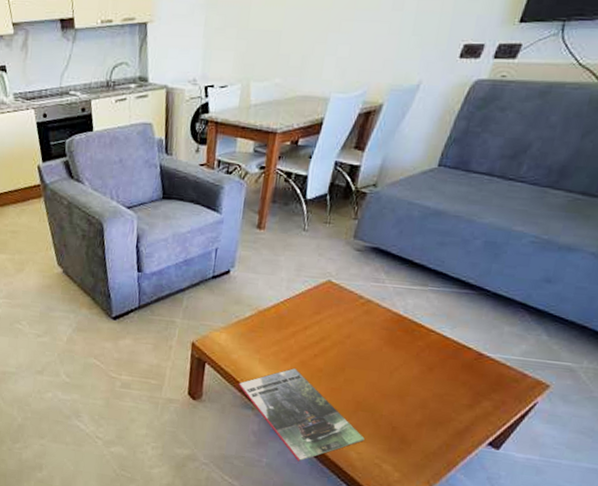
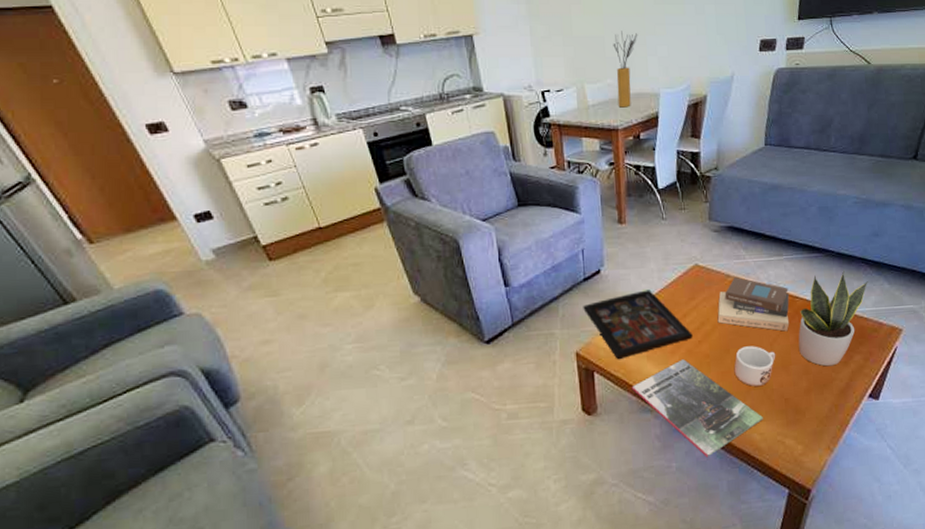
decorative tray: none [206,296,310,357] -> present [583,290,693,359]
vase: none [282,25,320,111] -> present [613,31,638,108]
books: none [339,300,425,363] -> present [717,277,790,332]
mug: none [344,368,394,410] -> present [734,346,776,386]
potted plant: none [420,312,524,407] -> present [798,270,869,367]

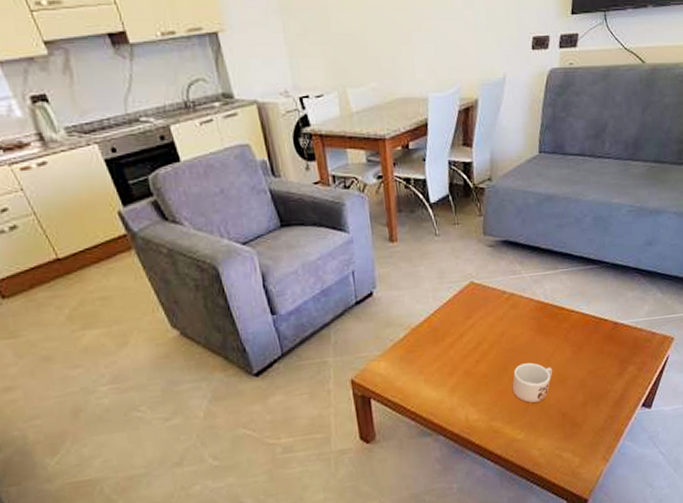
decorative tray: present [583,290,693,359] -> none [356,310,470,384]
vase: present [613,31,638,108] -> none [376,27,403,115]
magazine: present [631,359,763,458] -> none [409,380,541,477]
books: present [717,277,790,332] -> none [494,293,566,347]
potted plant: present [798,270,869,367] -> none [574,281,643,379]

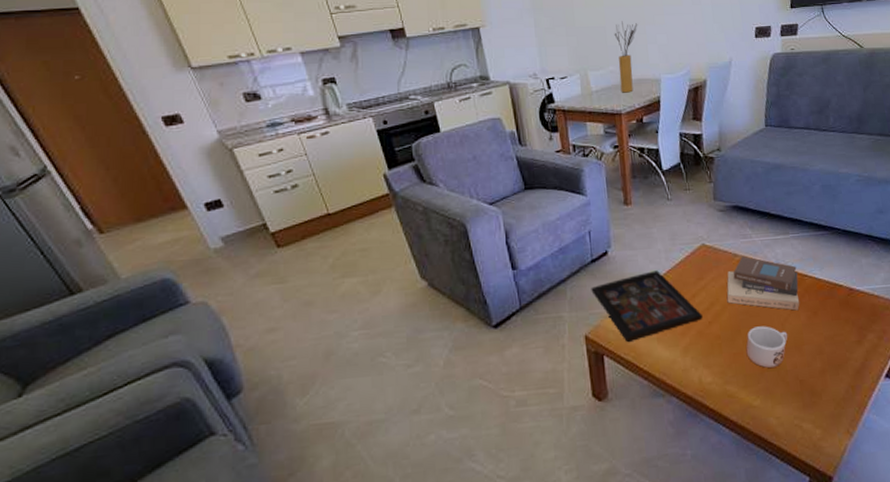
decorative tray: none [356,310,470,384] -> present [591,270,703,342]
vase: none [376,27,403,115] -> present [614,21,638,93]
books: none [494,293,566,347] -> present [727,256,800,311]

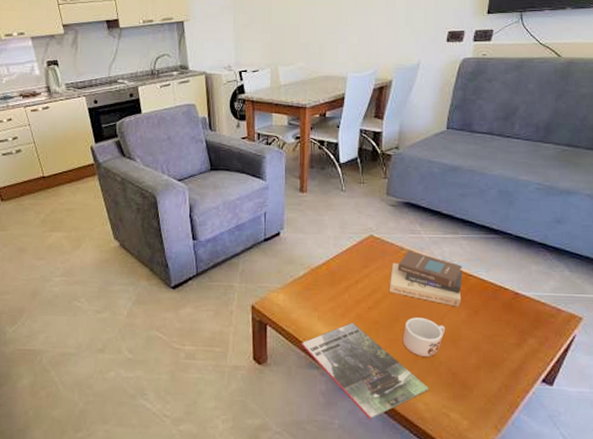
decorative tray: present [591,270,703,342] -> none [261,254,363,316]
vase: present [614,21,638,93] -> none [307,20,331,88]
magazine: none [642,341,779,444] -> present [301,323,429,420]

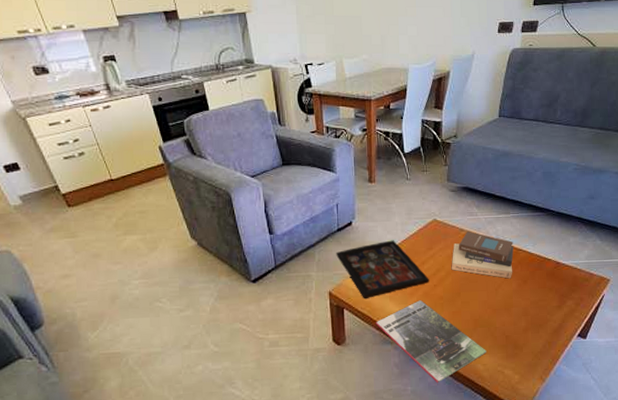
decorative tray: none [261,254,363,316] -> present [336,240,429,298]
mug: present [402,317,446,357] -> none [463,290,500,325]

